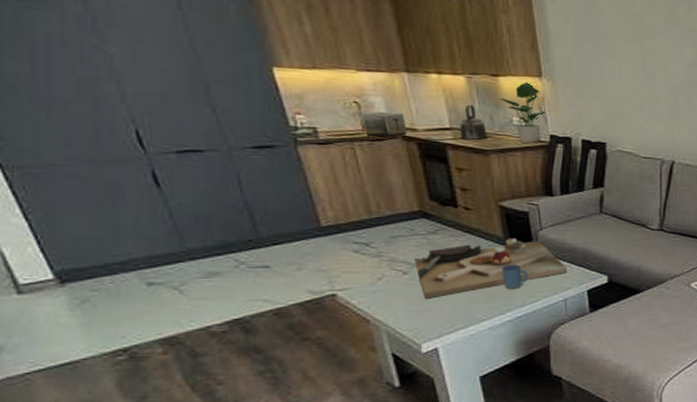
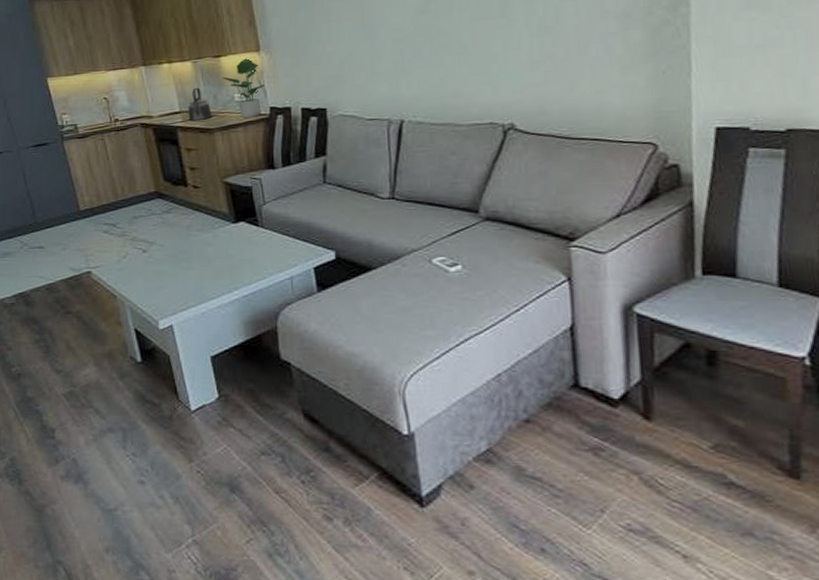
toaster: present [361,111,408,138] -> none [109,102,145,128]
decorative tray: present [415,238,567,299] -> none [152,214,292,276]
mug: present [501,264,529,290] -> none [228,240,254,267]

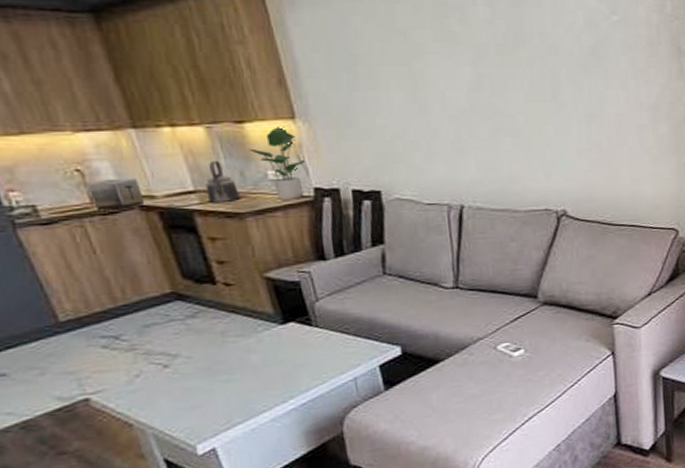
toaster: none [109,102,145,128] -> present [86,178,145,211]

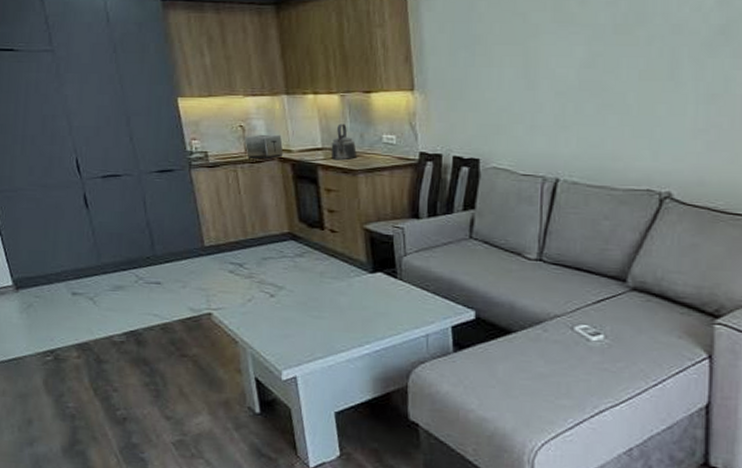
potted plant: present [248,125,305,201] -> none [371,96,416,162]

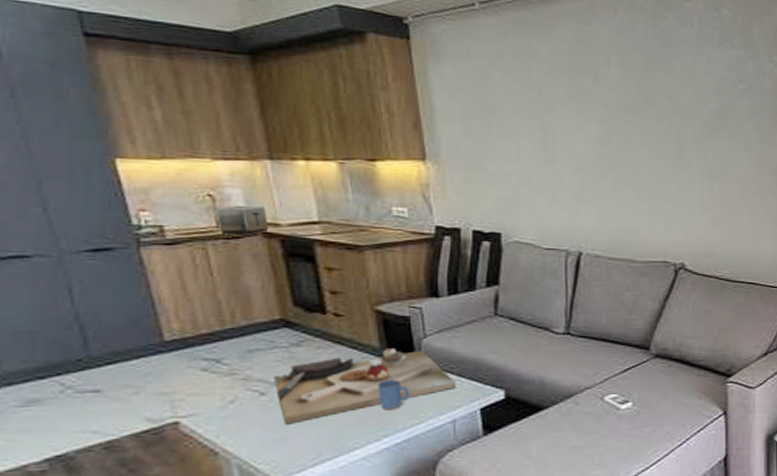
decorative tray: none [281,263,430,324] -> present [274,348,455,424]
kettle: present [331,123,357,161] -> none [330,194,362,236]
mug: none [363,292,390,320] -> present [377,379,410,411]

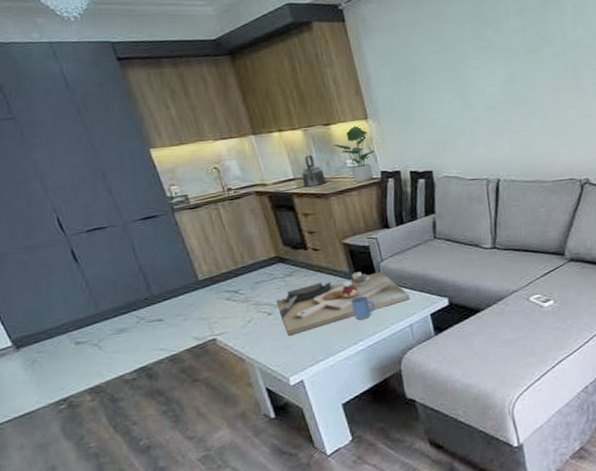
toaster: present [216,205,269,235] -> none [221,171,260,197]
kettle: none [330,194,362,236] -> present [301,154,326,188]
potted plant: none [377,165,430,237] -> present [333,125,374,183]

